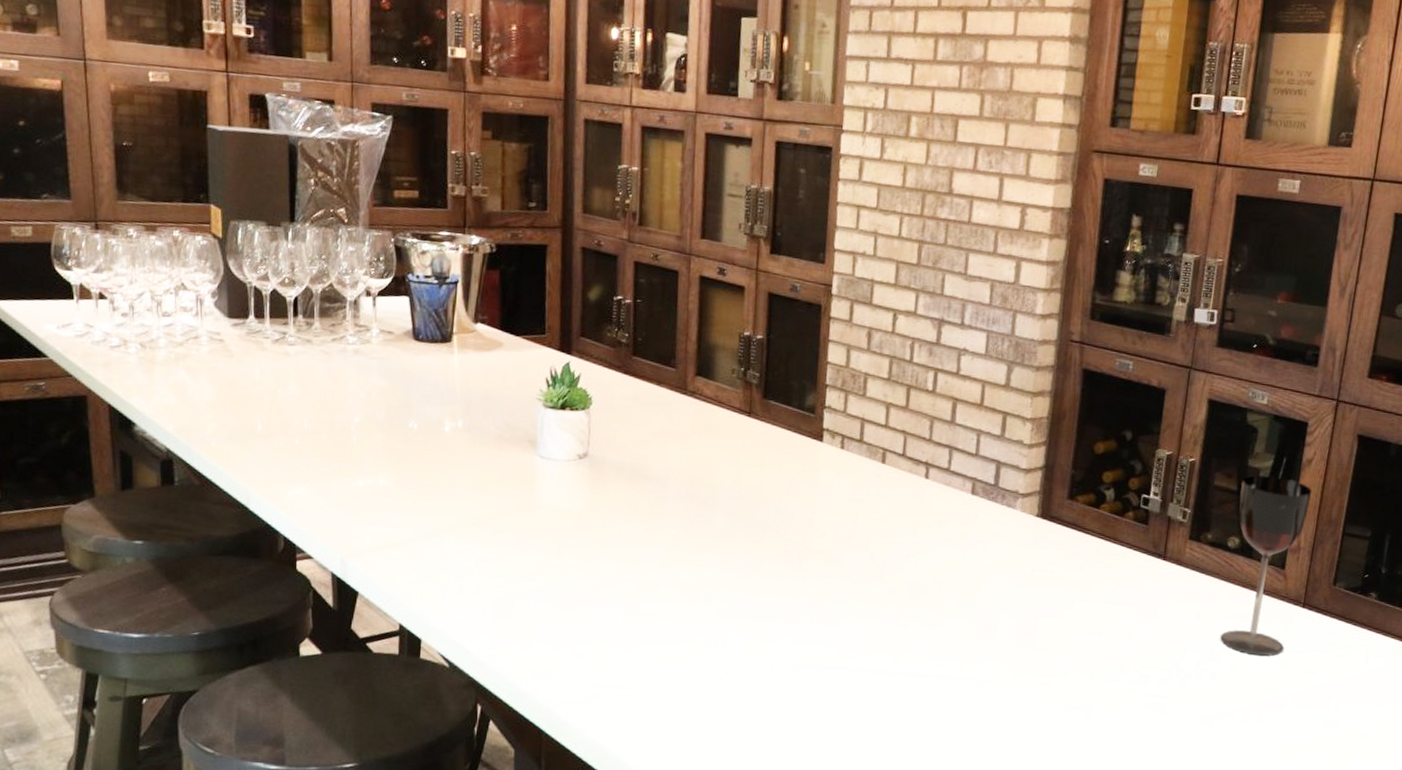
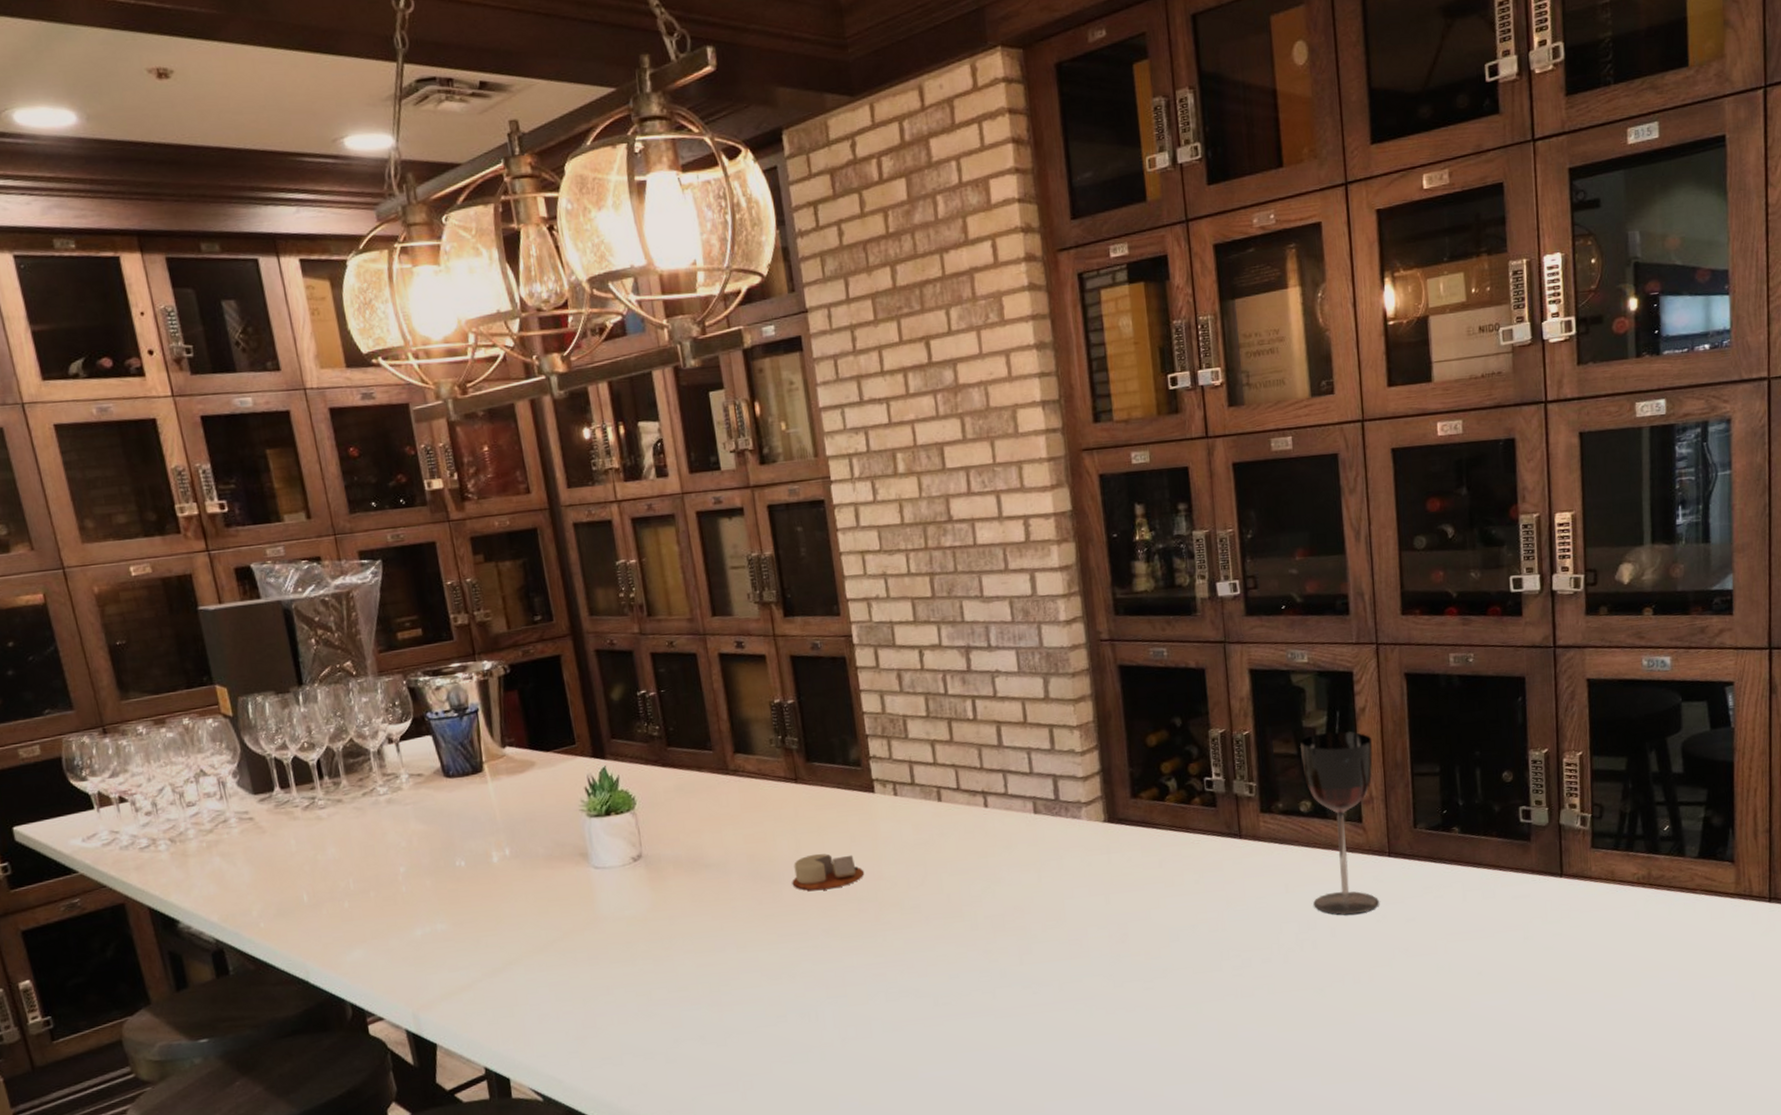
cheese: none [726,488,797,526] -> present [792,853,865,891]

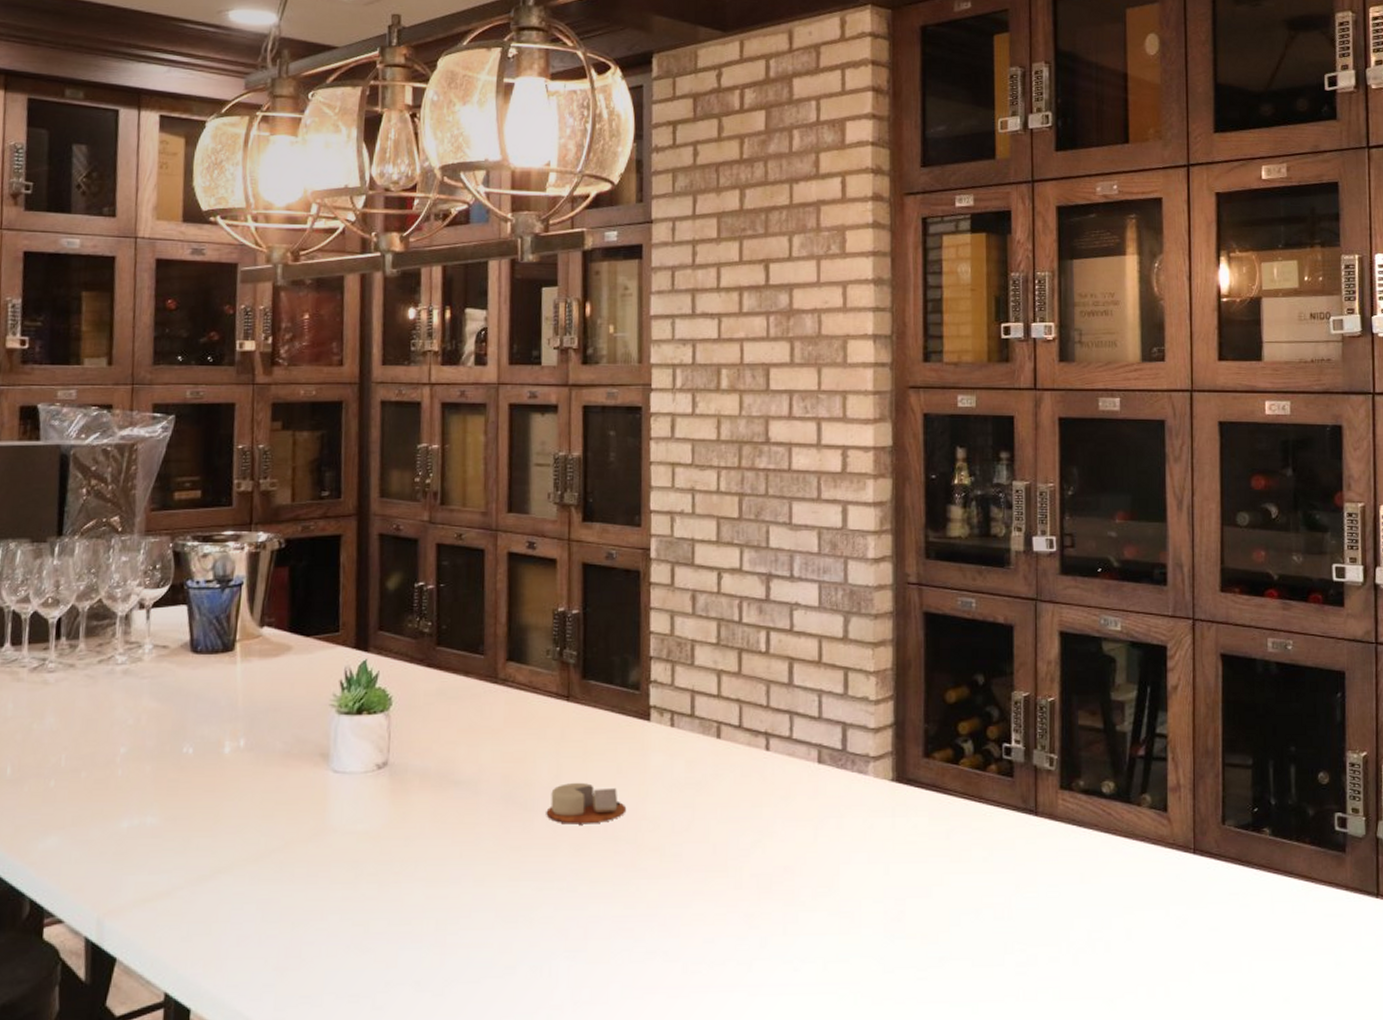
wineglass: present [1299,731,1379,915] -> none [1106,708,1183,916]

